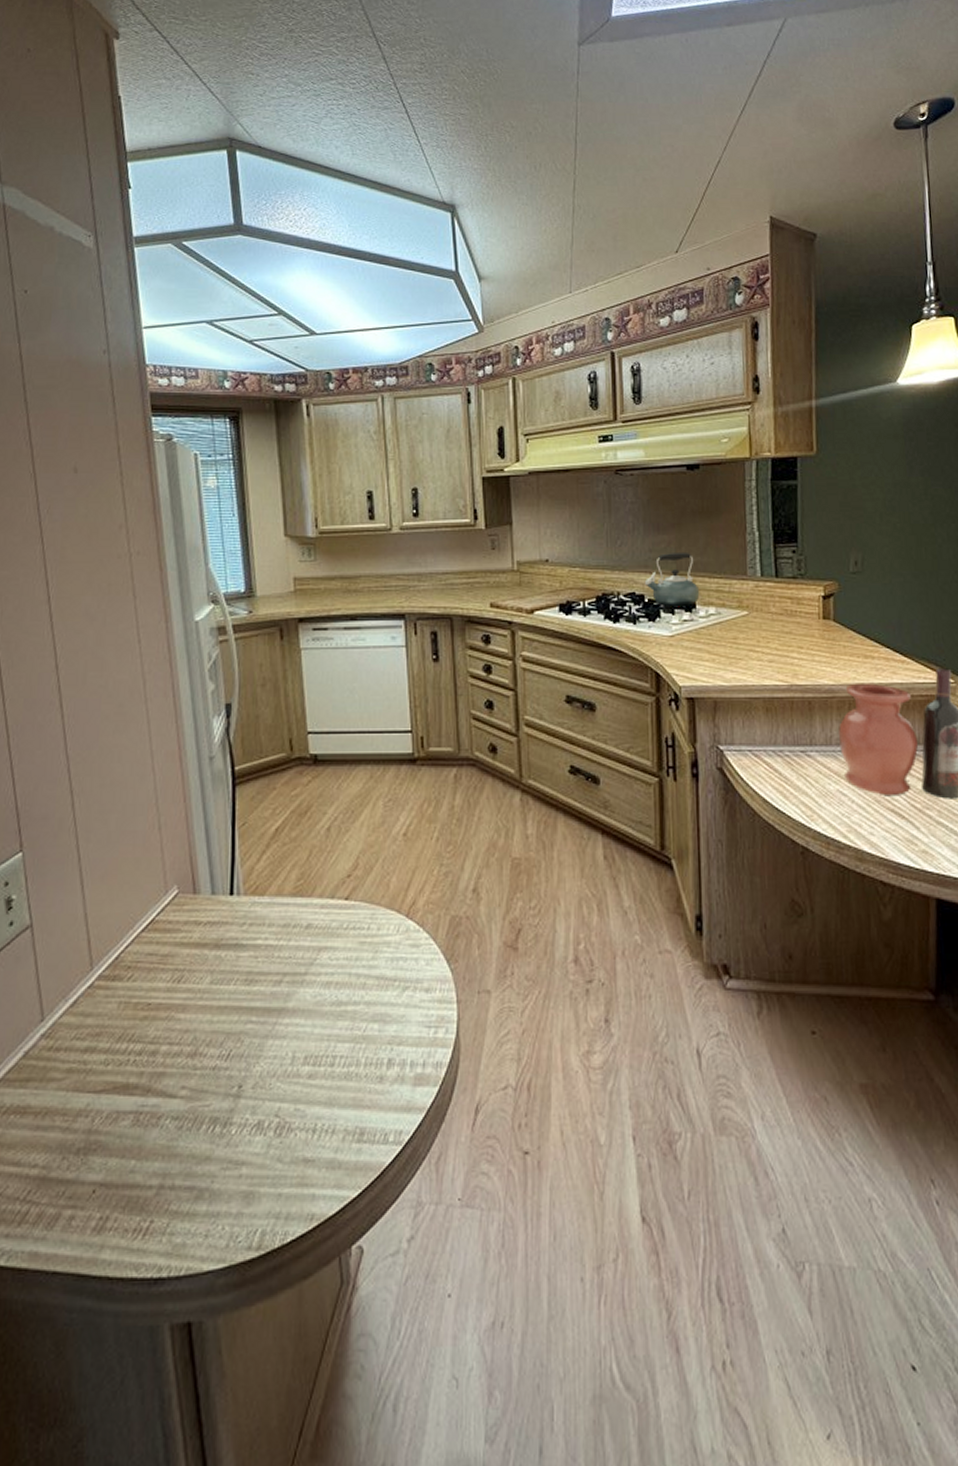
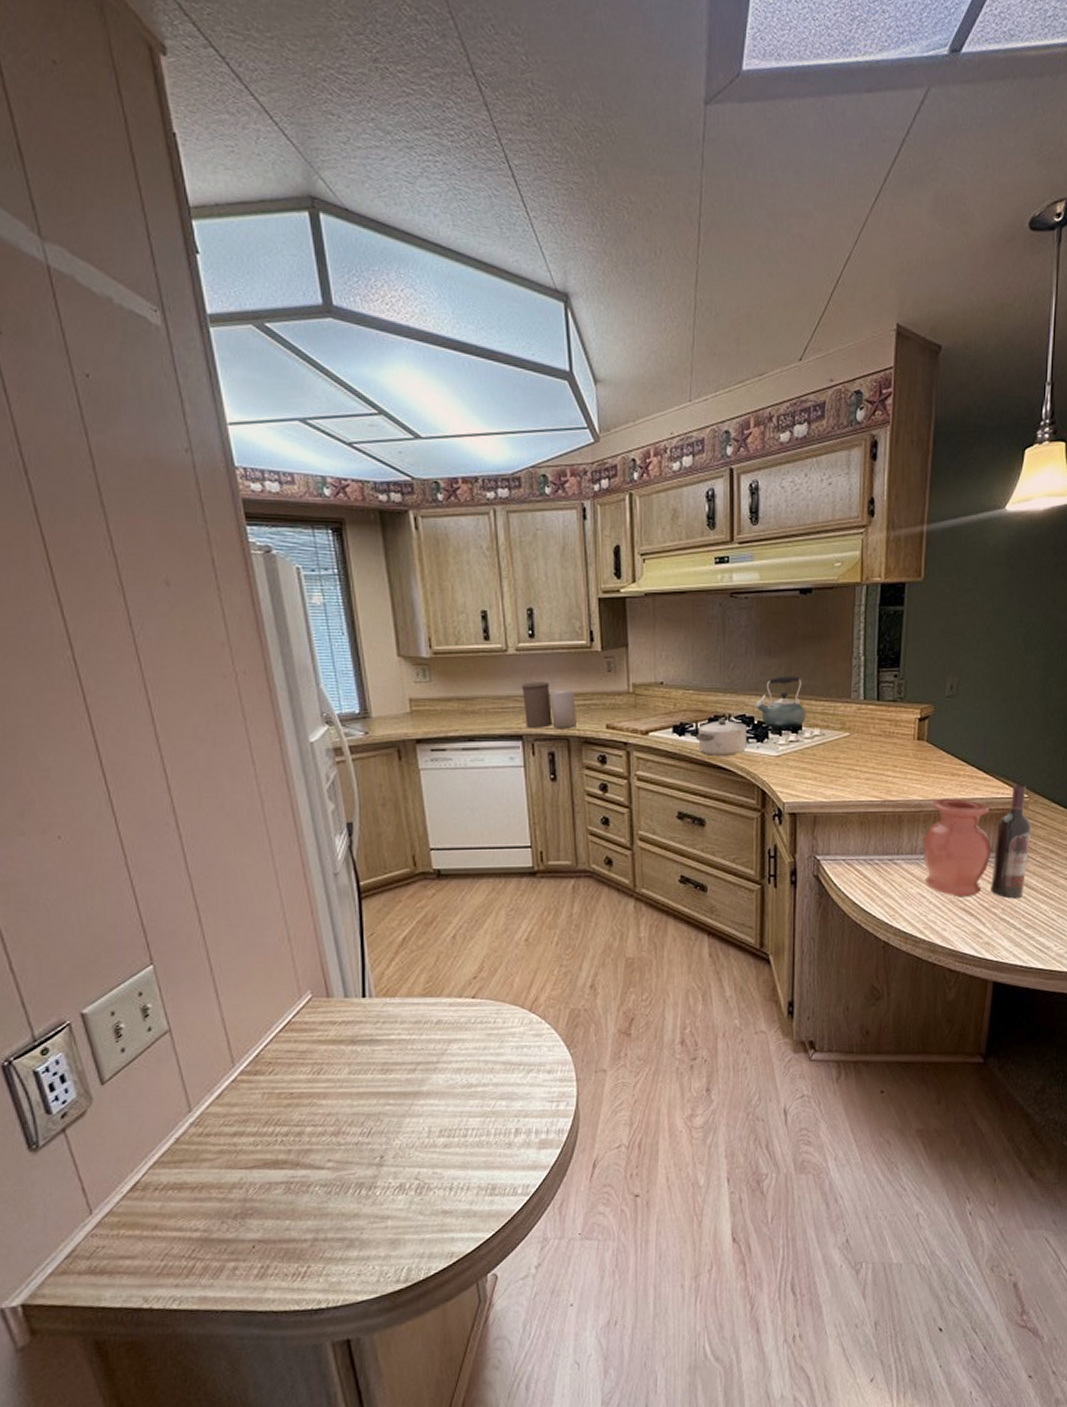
canister: none [404,560,435,607] -> present [521,682,552,728]
canister: none [434,568,460,607] -> present [550,690,576,728]
cooking pot: none [584,597,638,636] -> present [696,719,747,756]

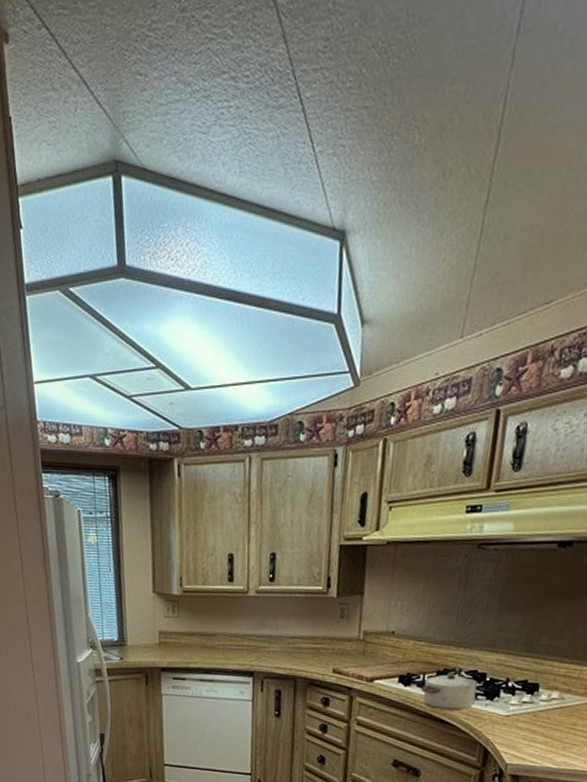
canister: present [521,682,552,728] -> none [257,623,284,667]
canister: present [550,690,576,728] -> none [282,632,306,669]
kettle: present [754,675,807,729] -> none [488,633,547,690]

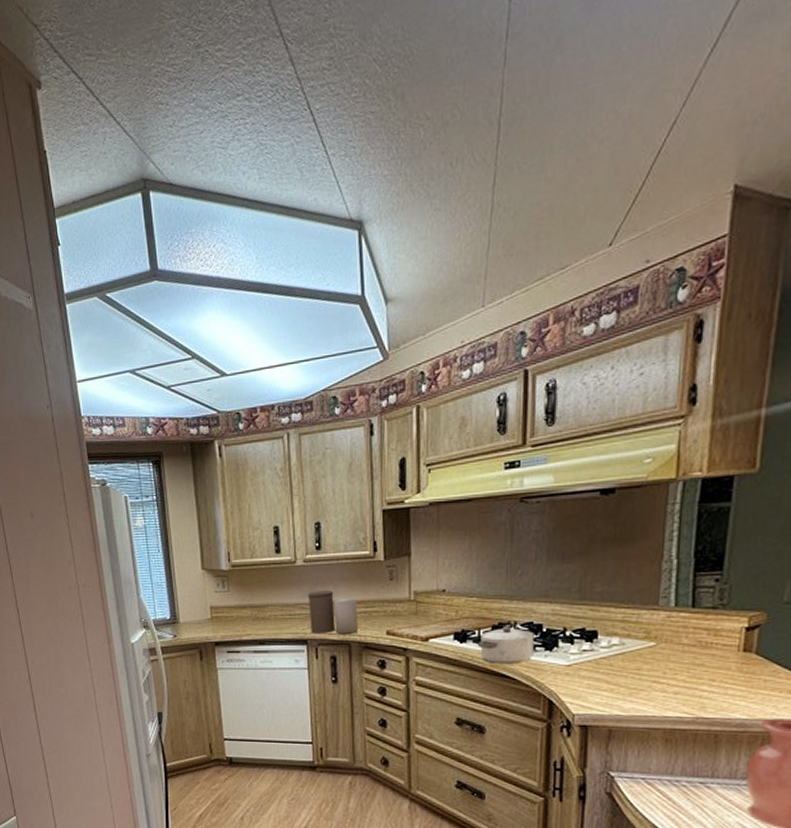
canister: none [257,623,284,667] -> present [307,591,335,633]
canister: none [282,632,306,669] -> present [334,598,358,634]

